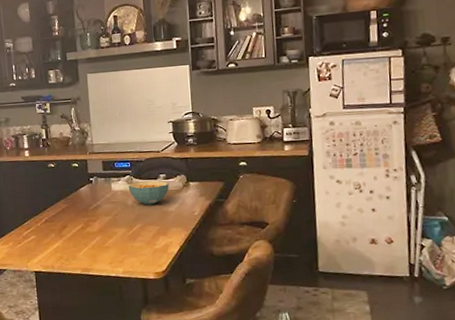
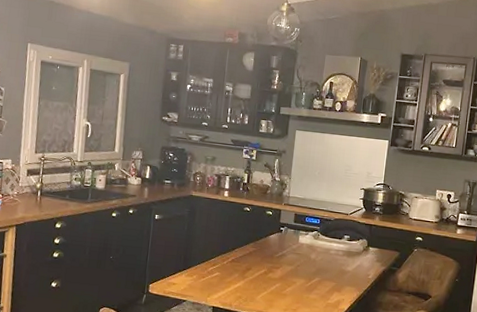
cereal bowl: present [128,180,169,205] -> none [314,238,351,262]

